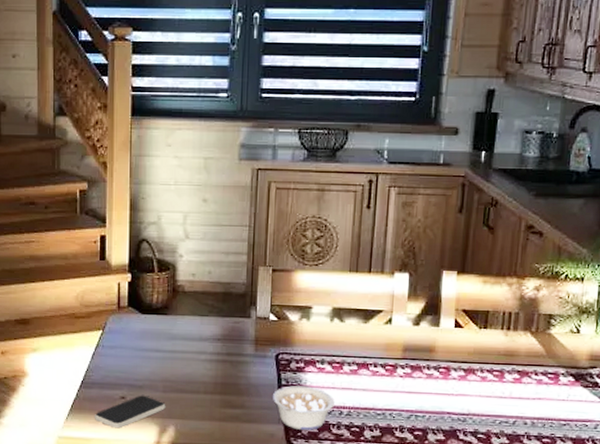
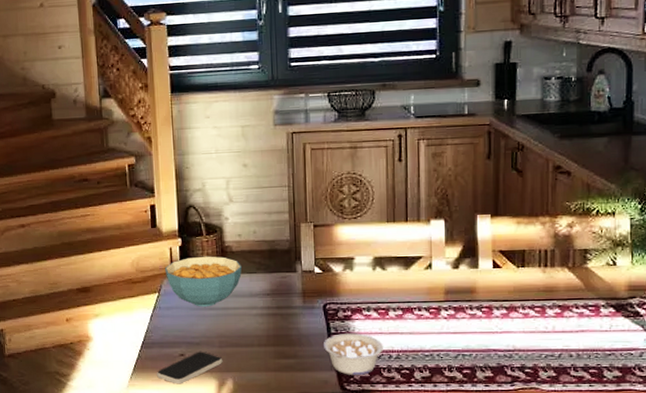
cereal bowl: none [110,294,193,349] -> present [164,256,242,307]

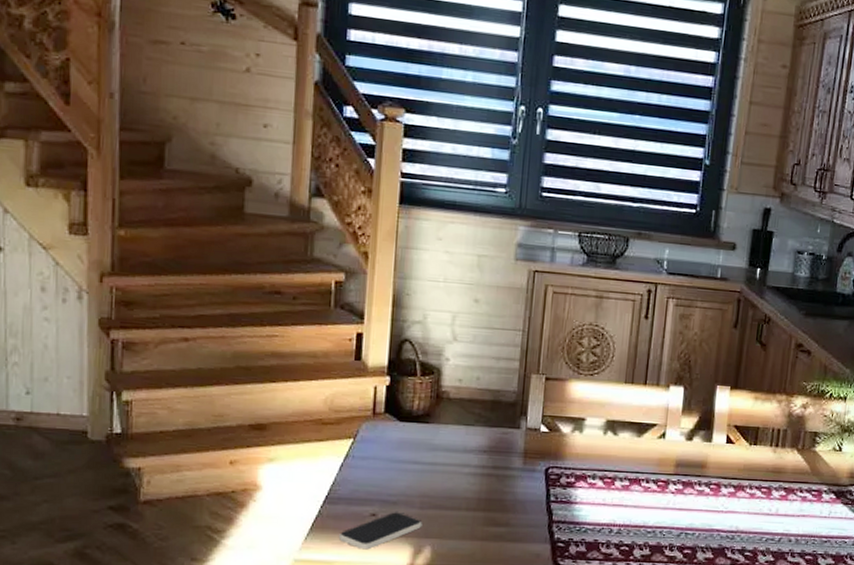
cereal bowl: present [164,256,242,307] -> none [364,400,458,460]
legume: present [323,333,384,376] -> none [539,502,606,551]

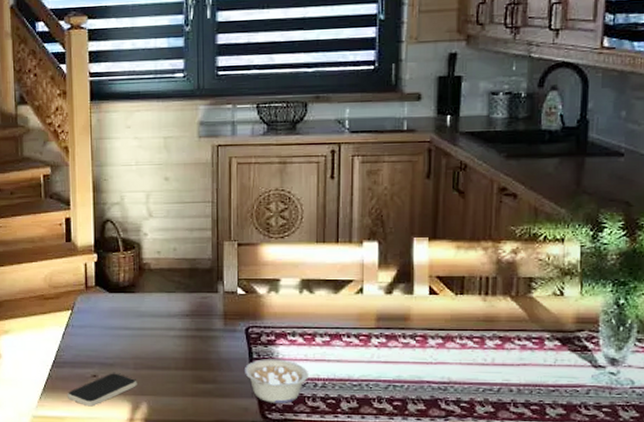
legume: none [539,502,606,551] -> present [244,359,309,404]

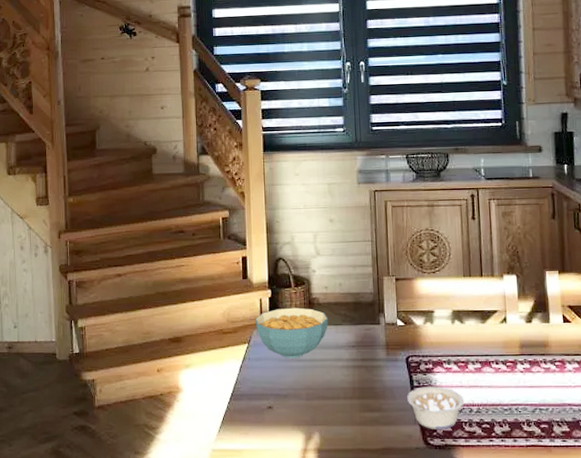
smartphone: present [68,373,137,407] -> none [245,404,310,438]
cereal bowl: none [78,273,160,326] -> present [254,307,328,359]

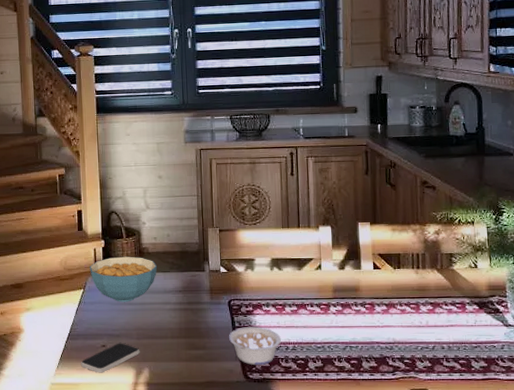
smartphone: none [245,404,310,438] -> present [81,343,140,373]

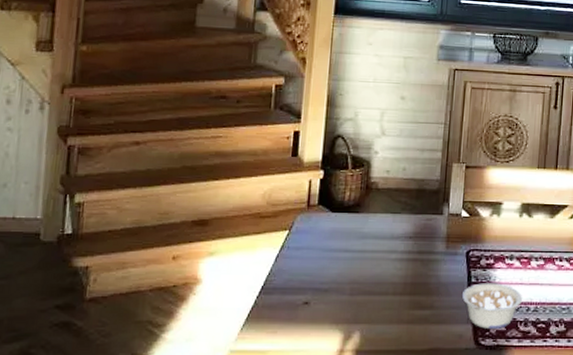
smartphone: present [81,343,140,373] -> none [273,300,352,338]
cereal bowl: present [89,256,157,302] -> none [300,191,386,249]

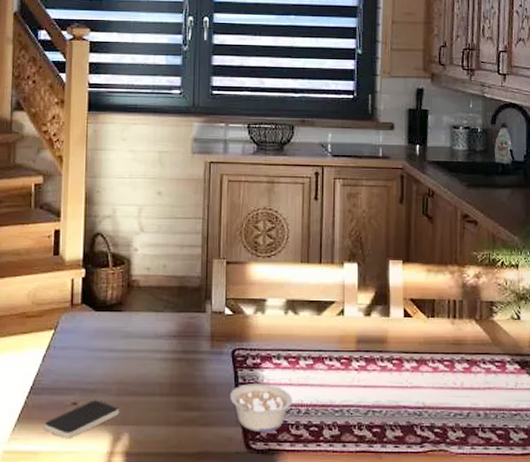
smartphone: none [273,300,352,338] -> present [44,400,120,439]

